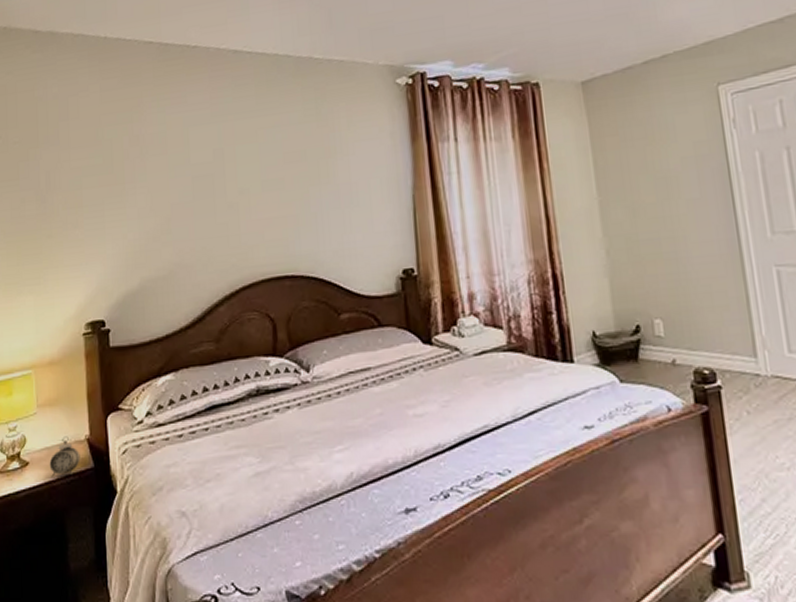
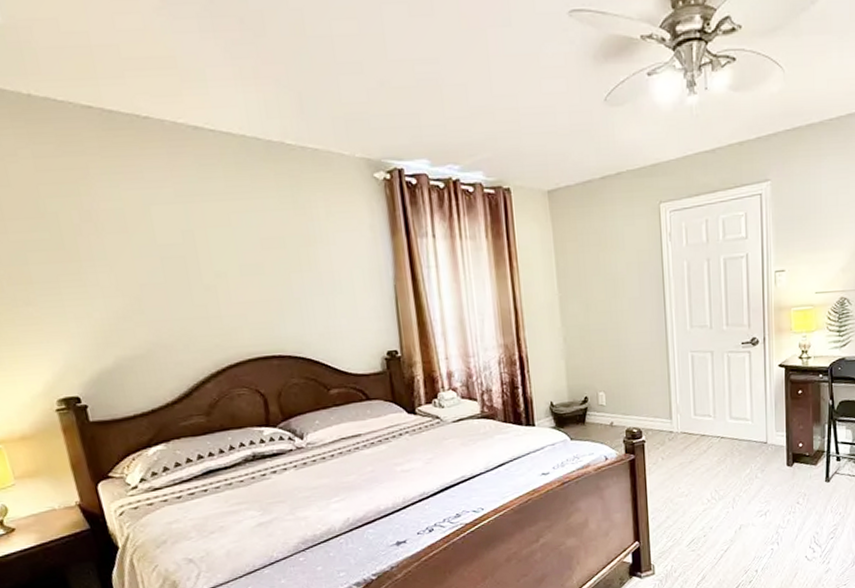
alarm clock: present [49,436,80,479] -> none [38,503,74,541]

